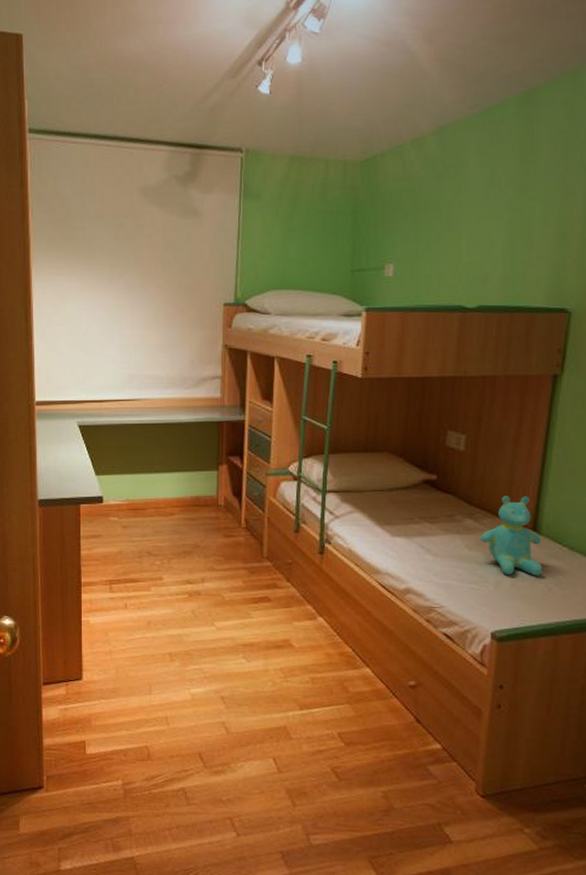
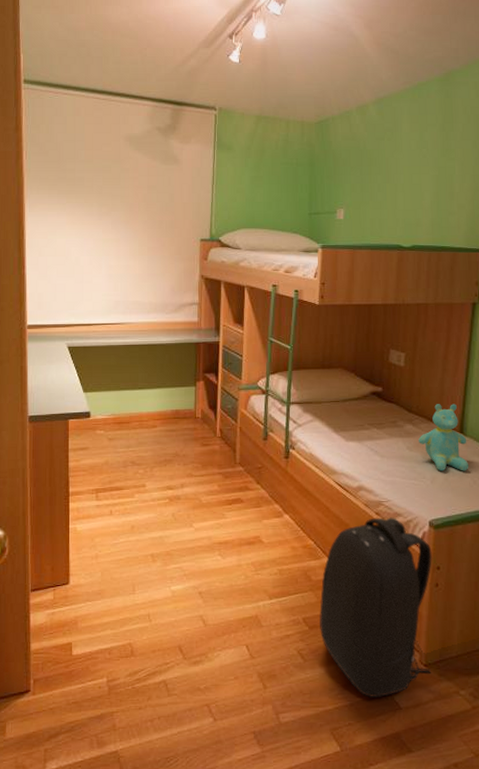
backpack: none [357,625,494,827] -> present [319,517,432,697]

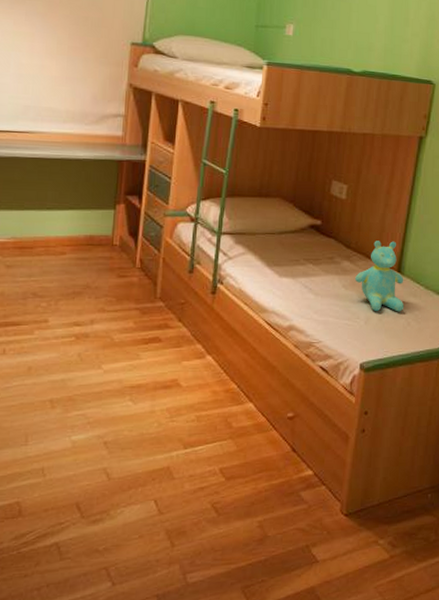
backpack: present [319,517,432,697] -> none [237,359,361,551]

